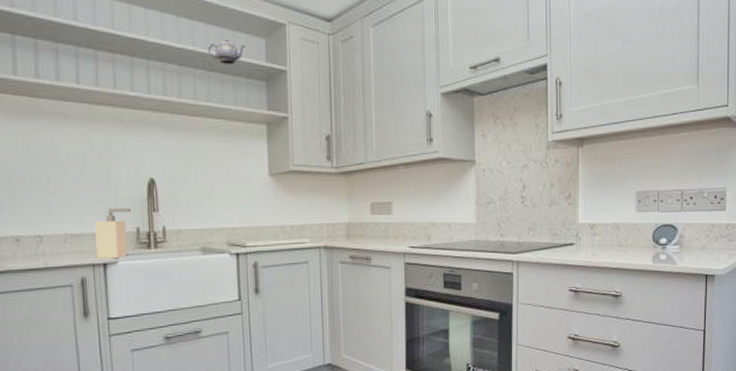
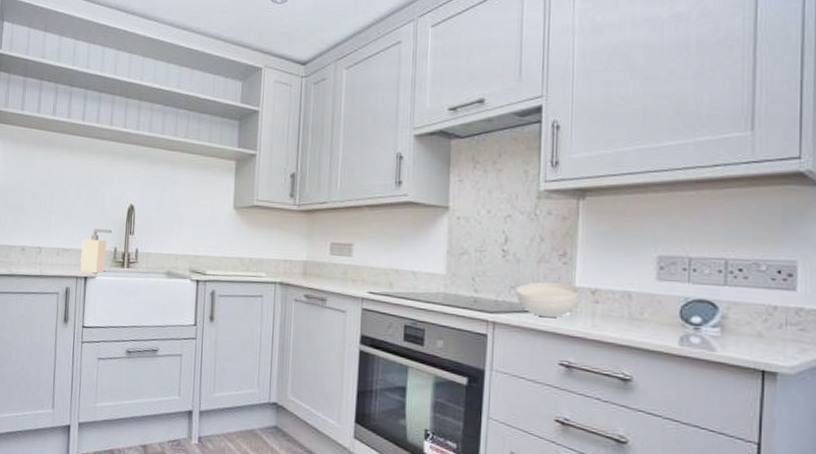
teapot: present [207,39,245,64] -> none [190,82,224,105]
bowl: none [534,221,582,253] -> present [516,281,580,318]

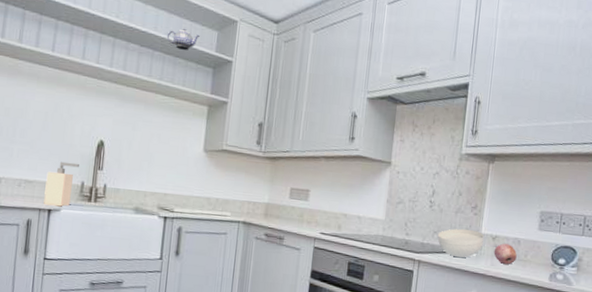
teapot: none [190,82,224,105] -> present [166,28,200,50]
fruit: none [595,298,628,326] -> present [494,243,517,265]

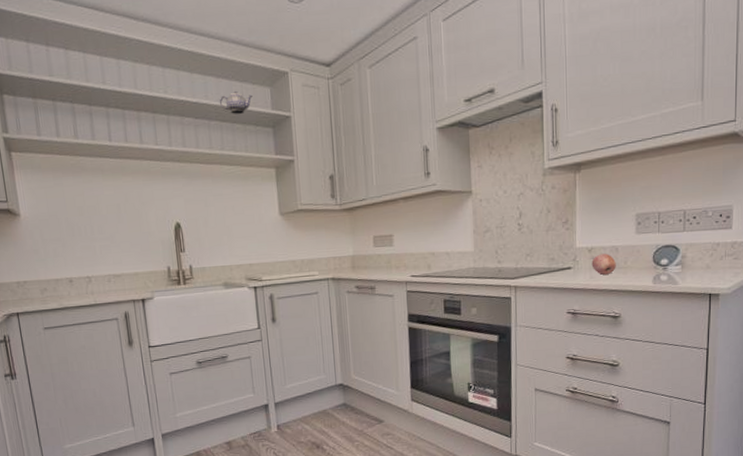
soap dispenser: present [43,161,79,207] -> none [132,249,162,296]
bowl: present [437,229,485,258] -> none [531,245,580,277]

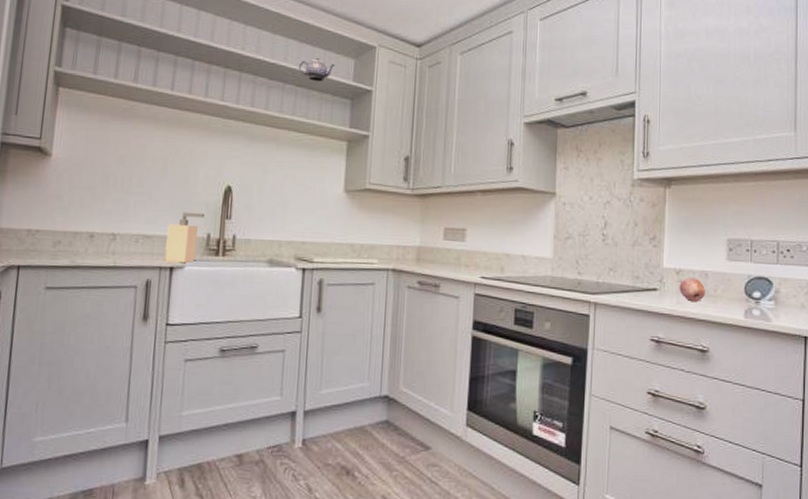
soap dispenser: none [132,249,162,296] -> present [164,212,204,264]

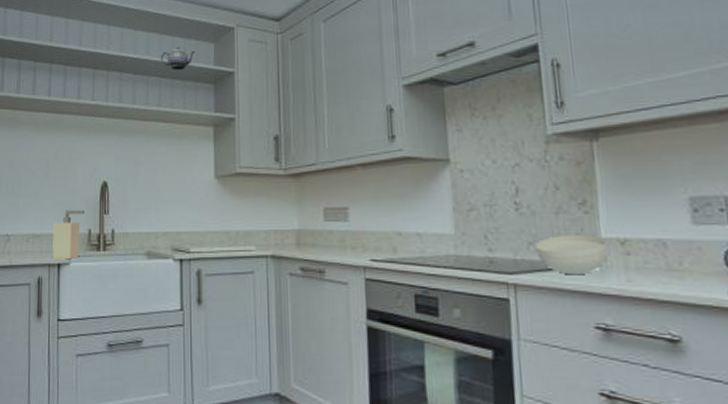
bowl: none [614,263,667,297] -> present [535,234,608,275]
fruit: present [679,278,705,303] -> none [626,249,666,279]

